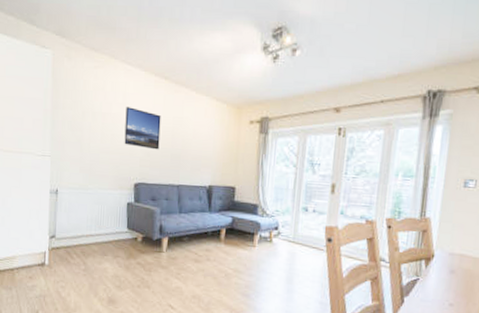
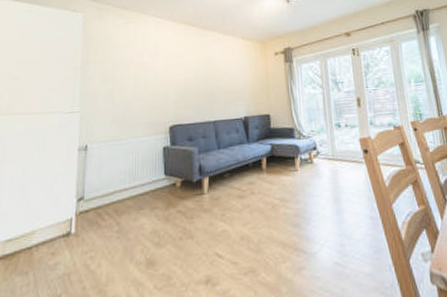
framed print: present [124,107,161,150] -> none [157,54,193,91]

